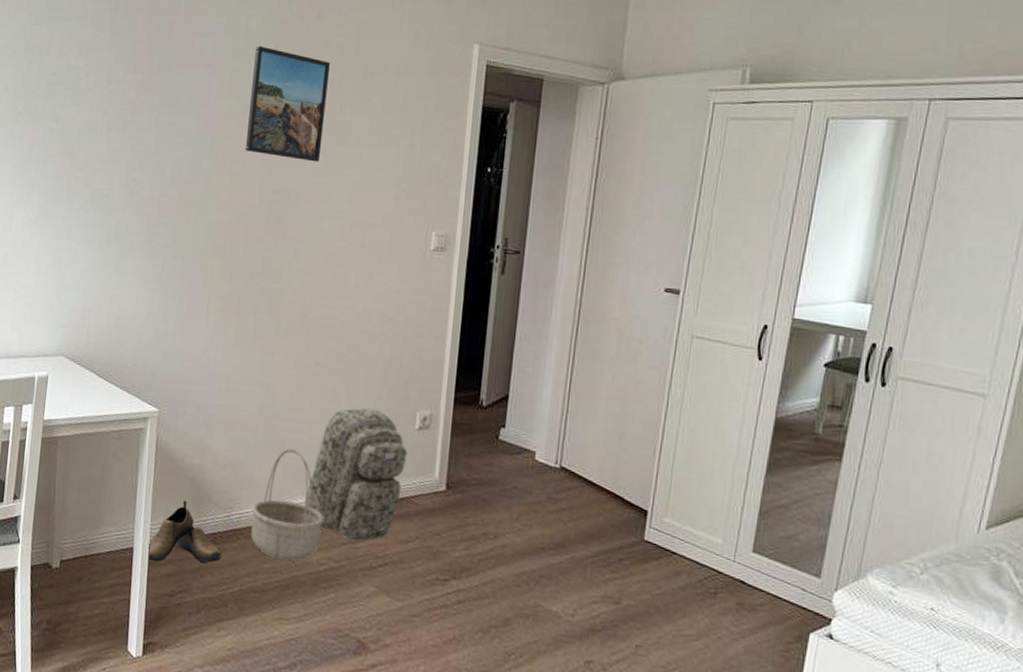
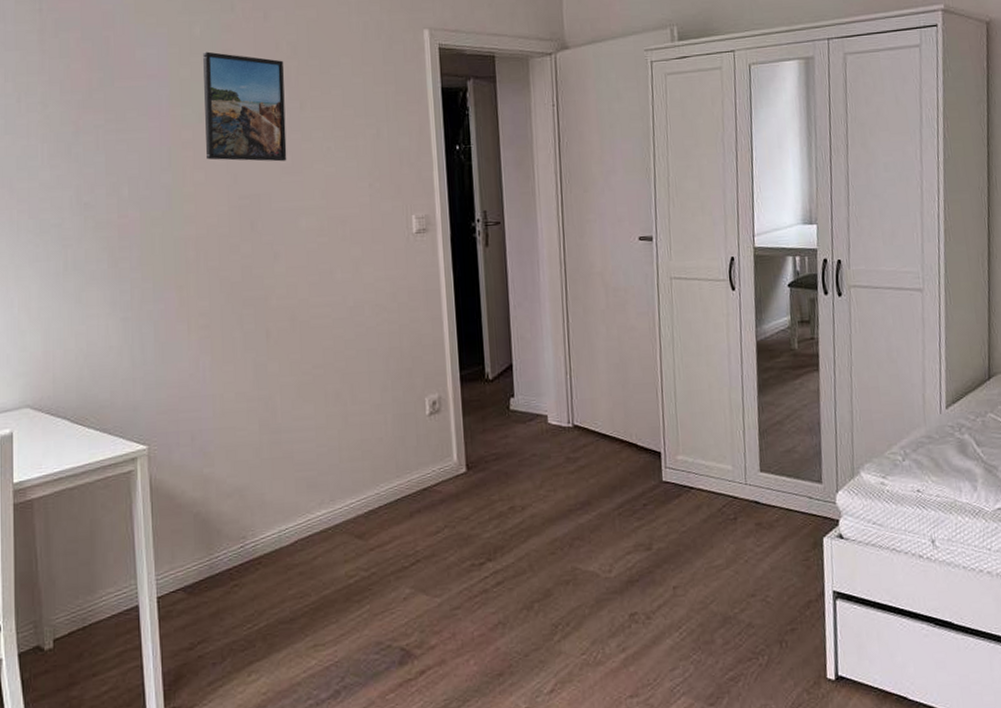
shoe: present [148,500,222,563] -> none [155,539,241,616]
basket: present [250,448,325,561] -> none [267,459,347,582]
backpack: present [303,408,408,542] -> none [322,402,422,545]

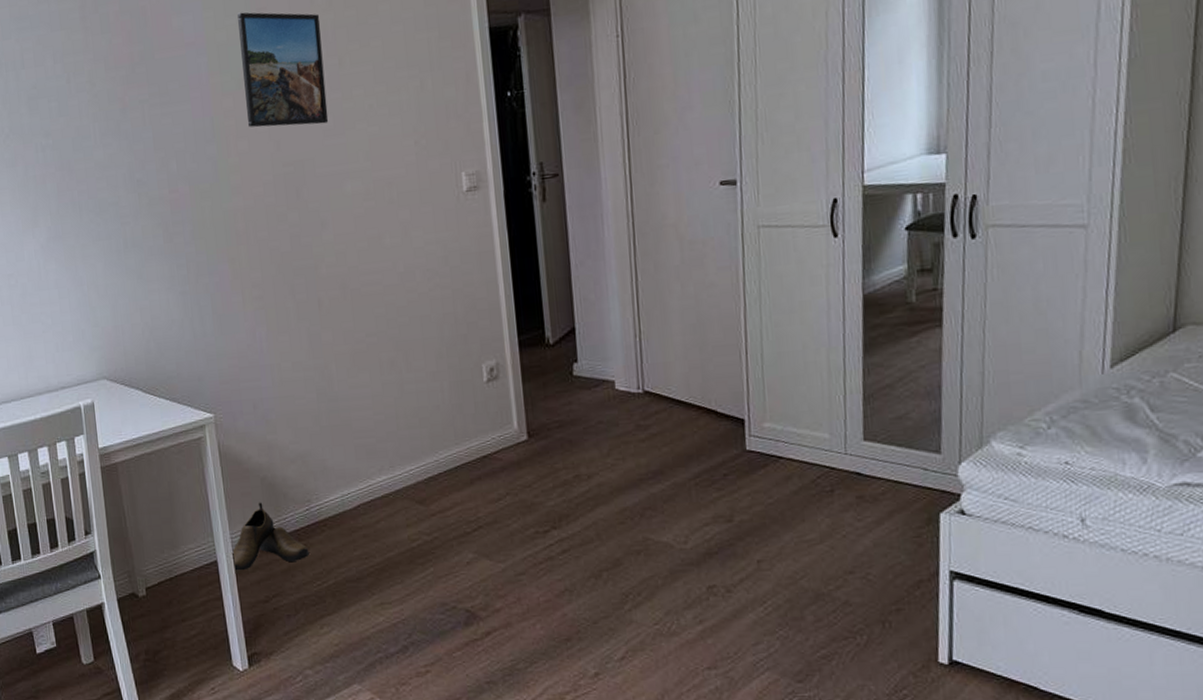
shoe: none [155,539,241,616] -> present [231,502,309,571]

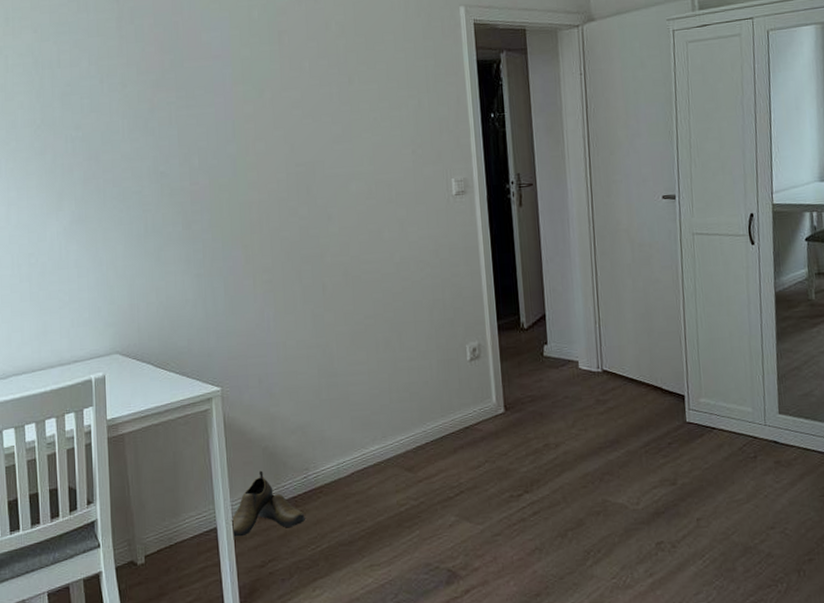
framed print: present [237,12,329,128] -> none [261,33,338,132]

